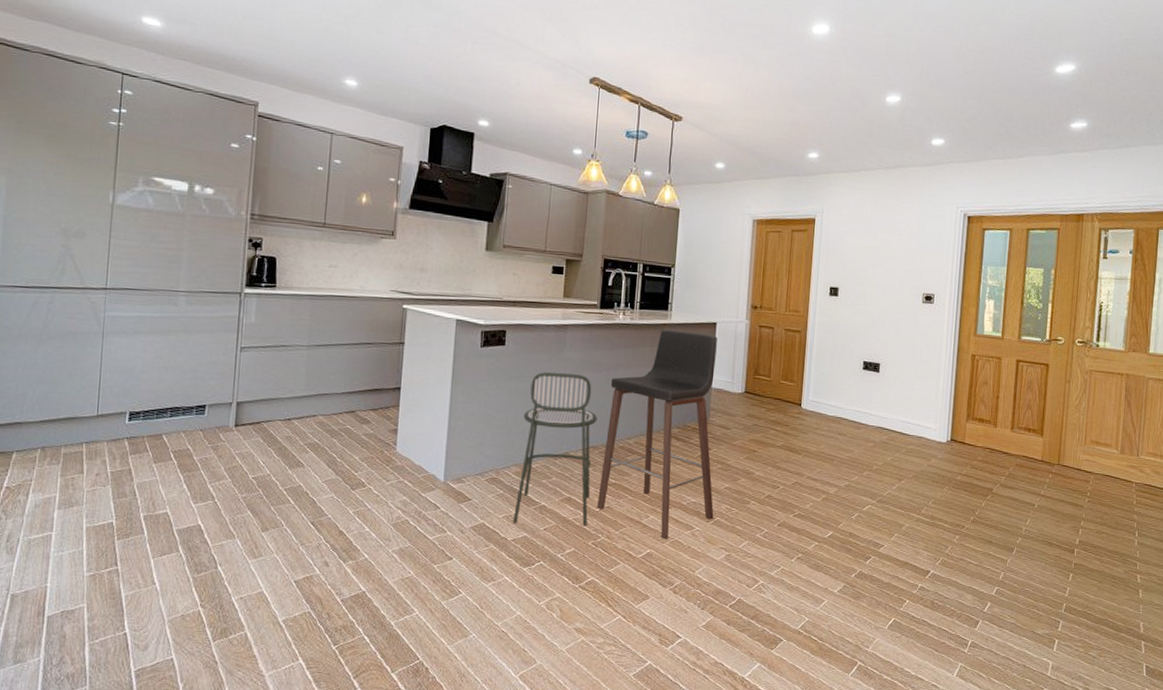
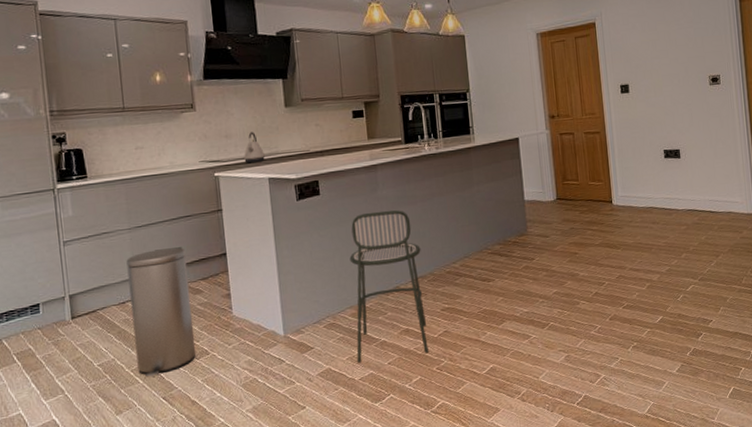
pedal bin: none [292,371,361,499] -> present [126,247,196,377]
kettle: none [435,269,457,302] -> present [244,132,265,164]
bar stool: present [597,329,717,539] -> none [428,150,548,352]

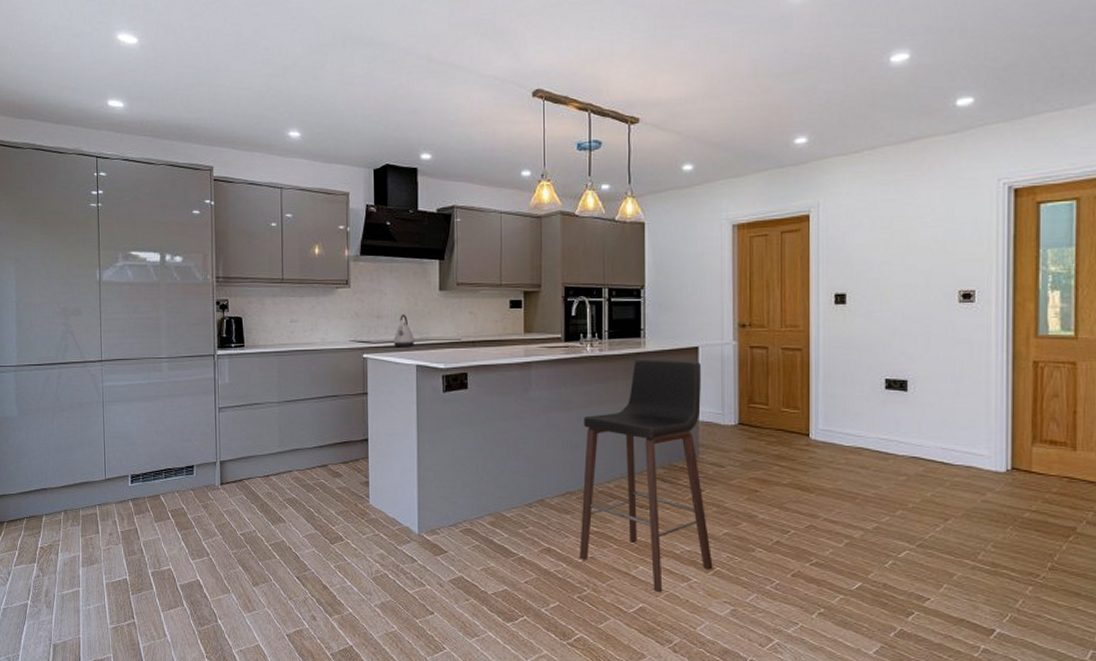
pedal bin: present [126,247,196,377] -> none [273,427,331,554]
bar stool: present [349,210,429,363] -> none [492,414,572,579]
bar stool: none [428,150,548,352] -> present [580,358,713,592]

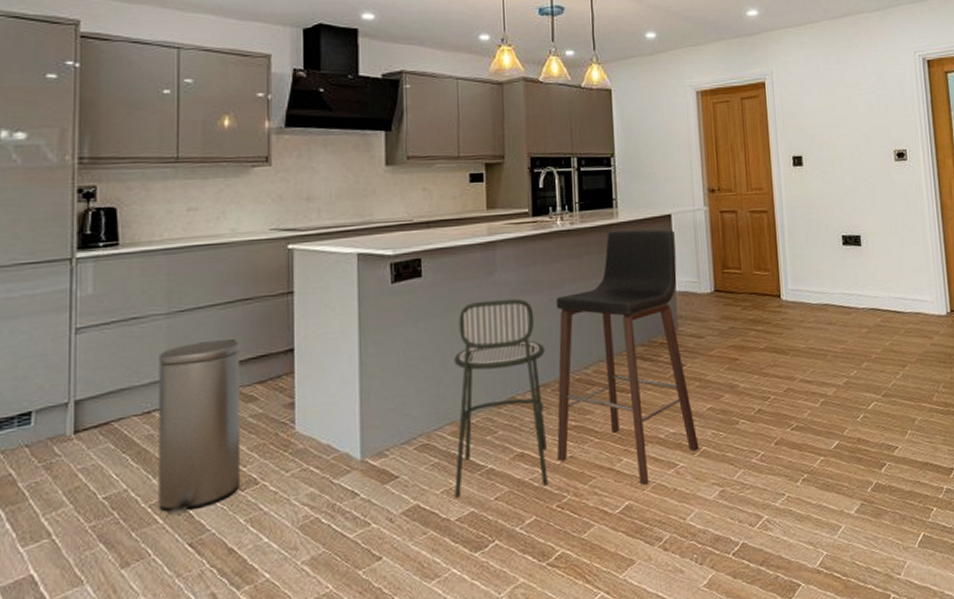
pedal bin: none [273,427,331,554] -> present [159,339,241,516]
kettle: present [394,314,414,348] -> none [328,194,355,235]
bar stool: none [492,414,572,579] -> present [454,298,548,498]

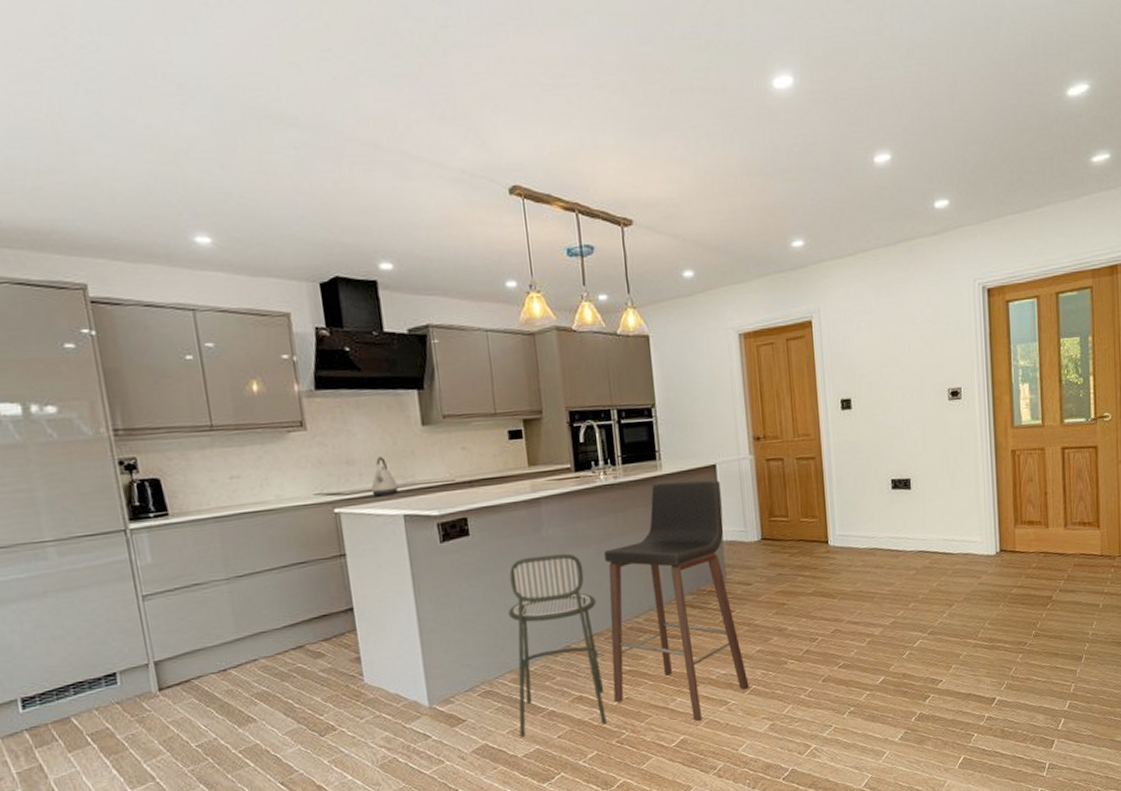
pedal bin: present [159,339,241,516] -> none [225,601,320,759]
kettle: none [328,194,355,235] -> present [371,456,399,497]

